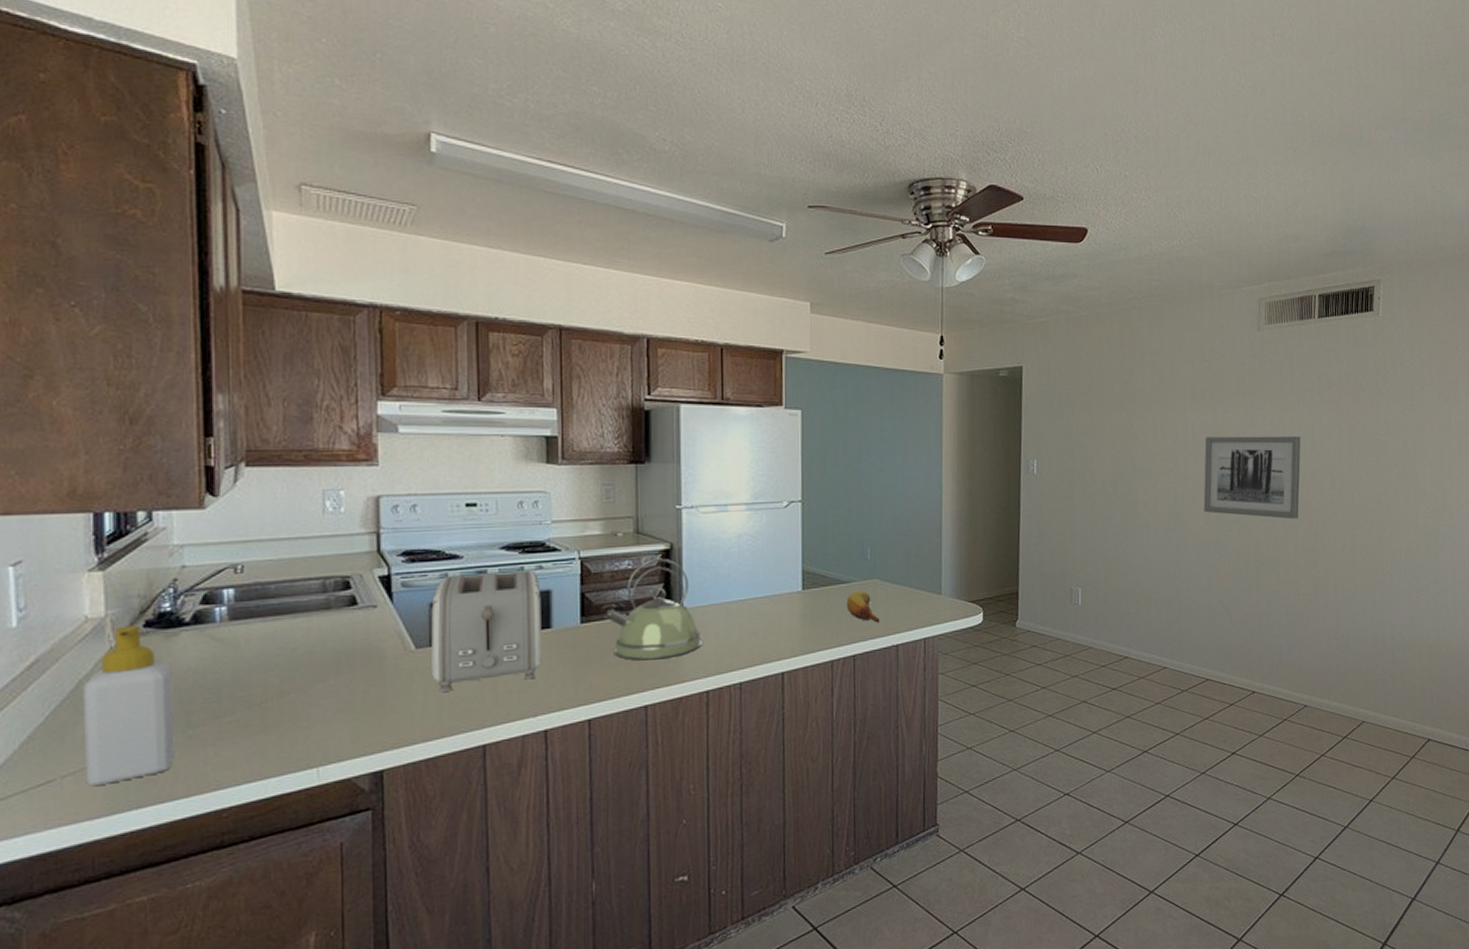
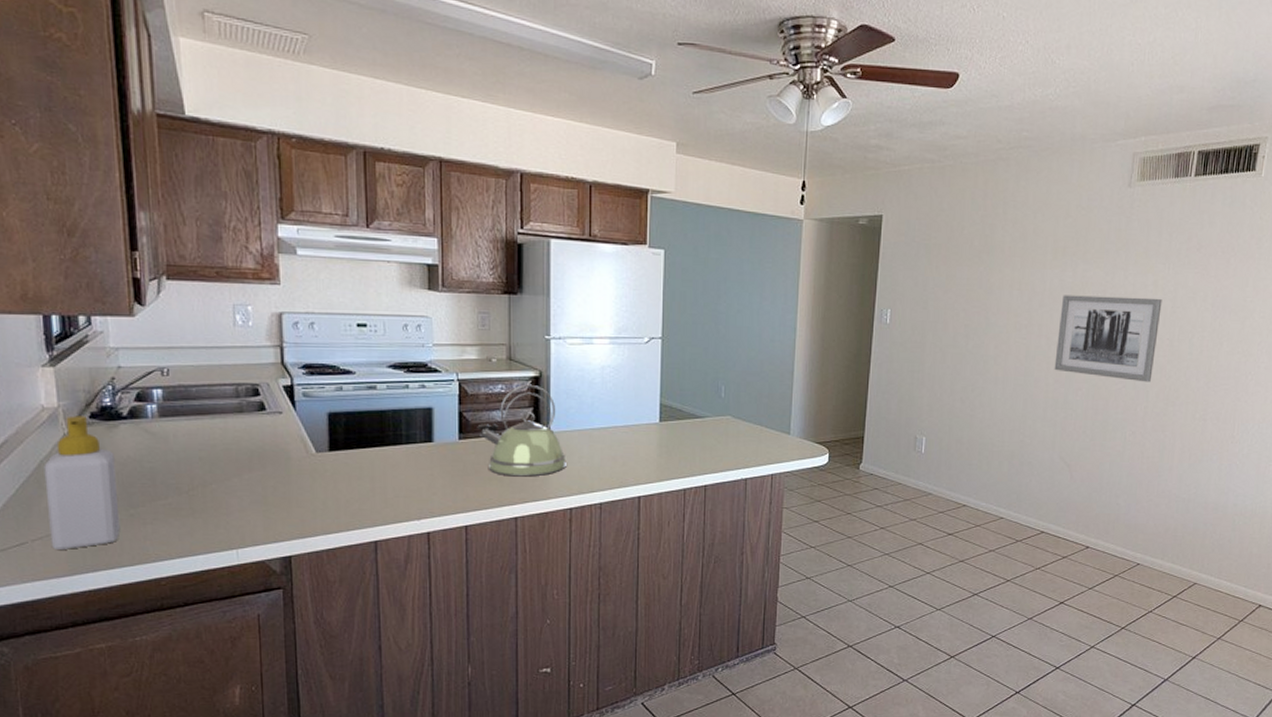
toaster: present [431,569,542,692] -> none [328,387,425,492]
fruit: present [846,591,880,623] -> none [700,426,731,457]

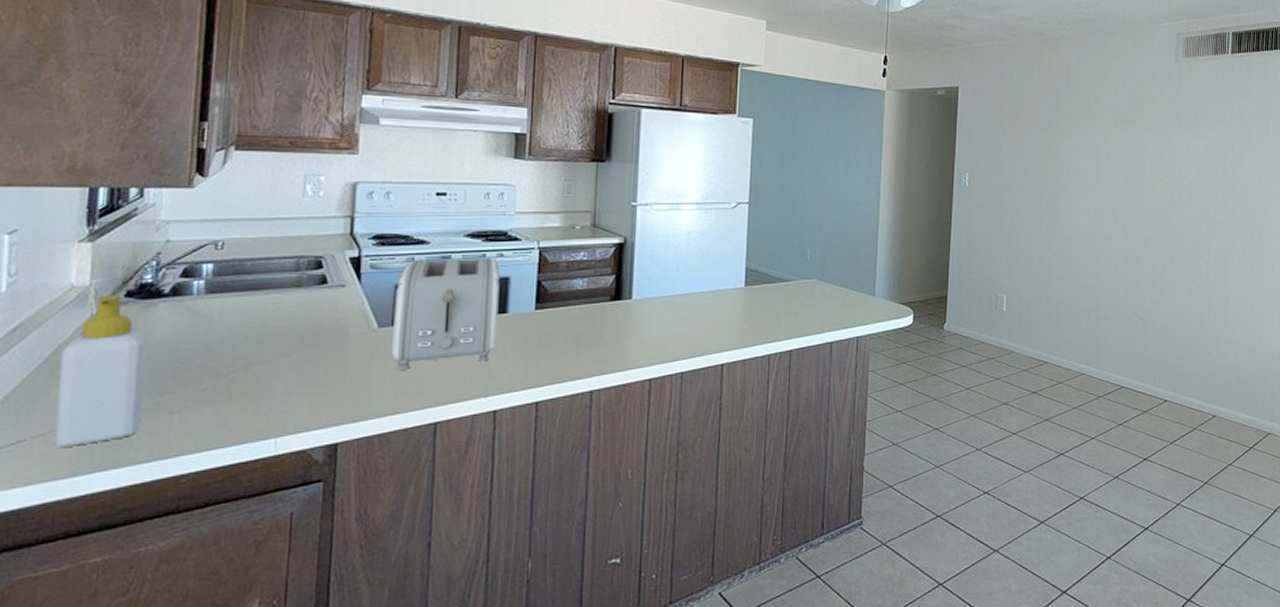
toaster: none [328,387,425,492] -> present [391,256,500,369]
kettle: present [477,384,566,477] -> none [555,251,648,347]
wall art: present [1054,295,1162,383] -> none [1122,158,1214,238]

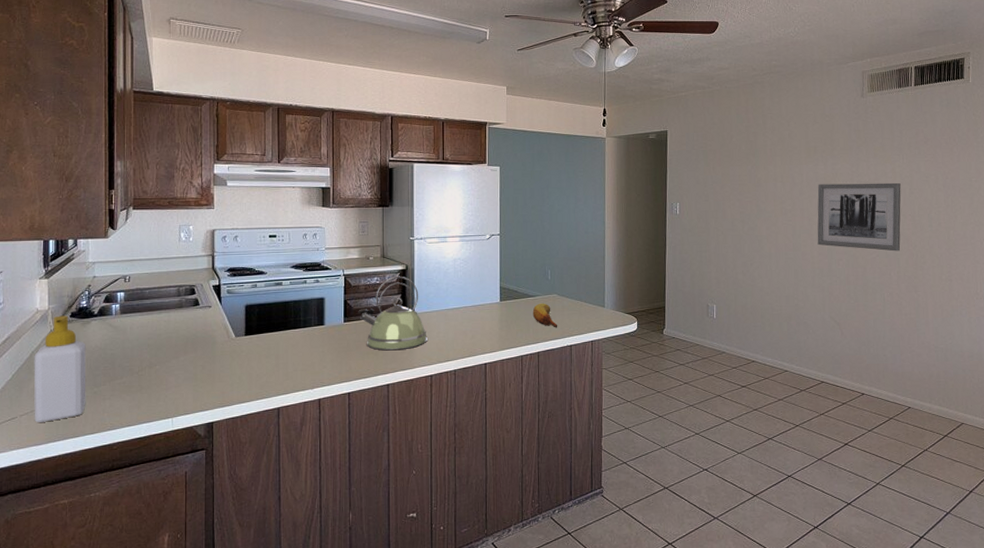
toaster: present [391,256,500,369] -> none [245,282,318,368]
kettle: none [555,251,648,347] -> present [358,275,427,351]
fruit: none [785,289,817,321] -> present [532,303,558,328]
wall art: none [1122,158,1214,238] -> present [817,182,901,251]

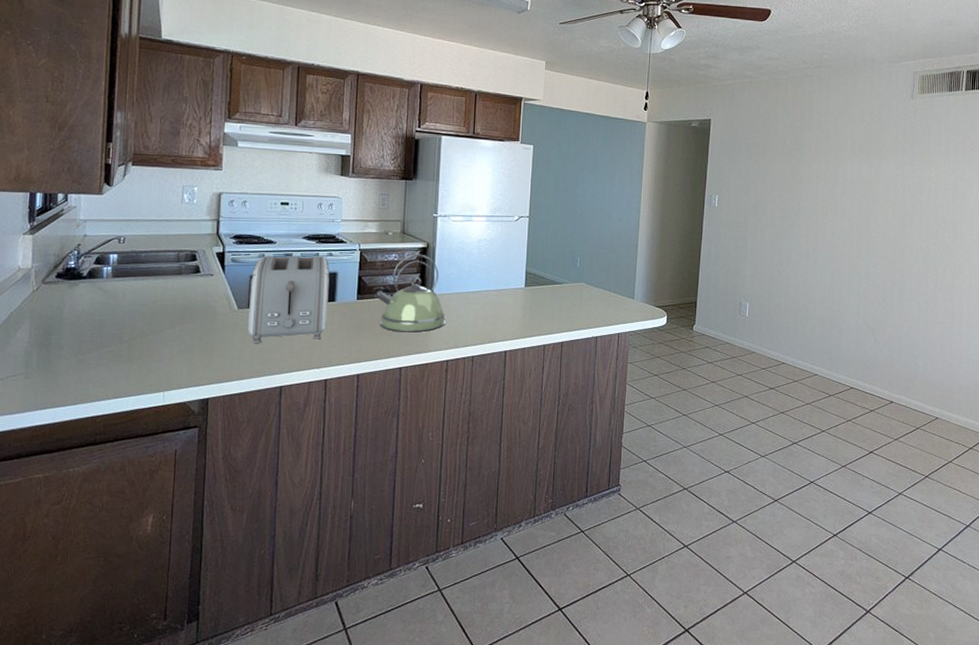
soap bottle: present [34,315,86,422] -> none [9,275,72,390]
toaster: none [245,282,318,368] -> present [248,255,330,343]
fruit: present [532,303,558,328] -> none [558,291,584,318]
wall art: present [817,182,901,251] -> none [856,185,944,259]

